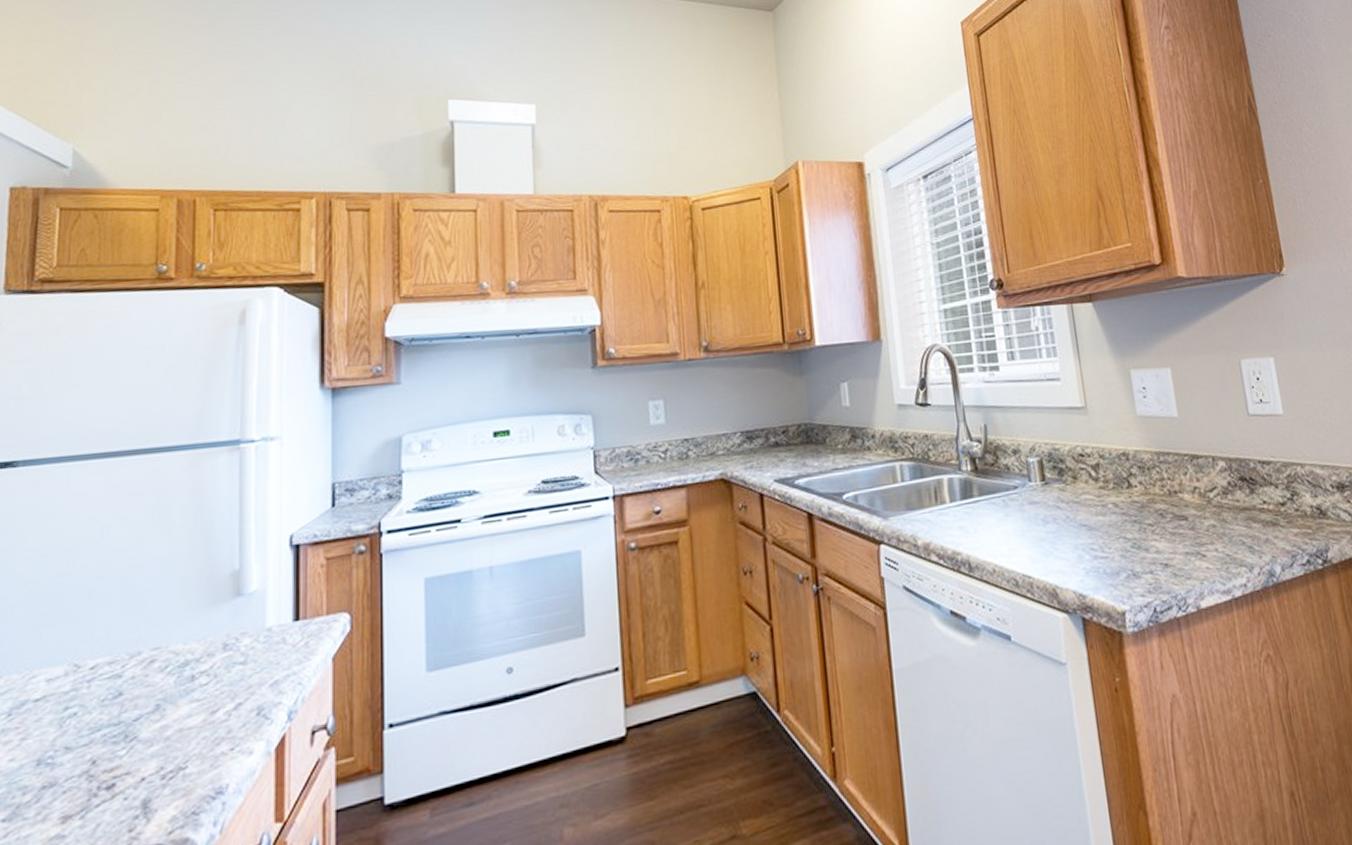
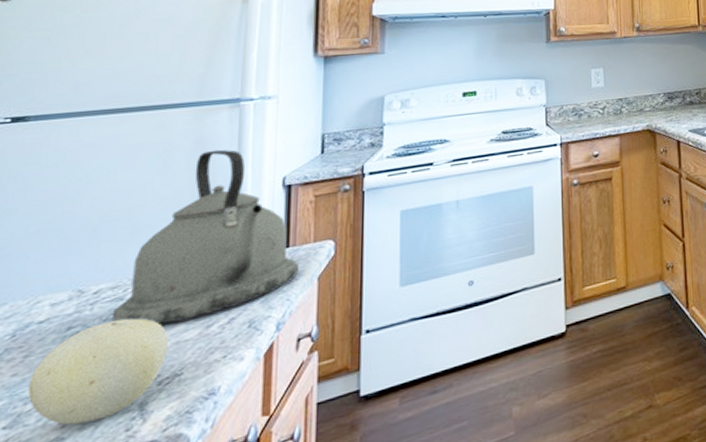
fruit: none [26,699,172,821] -> present [27,318,169,426]
kettle: none [110,501,310,709] -> present [111,149,298,326]

